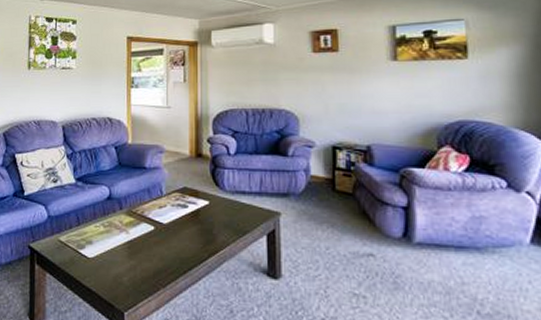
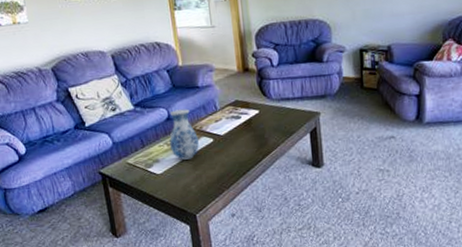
vase: none [107,189,138,246] -> present [169,109,199,160]

